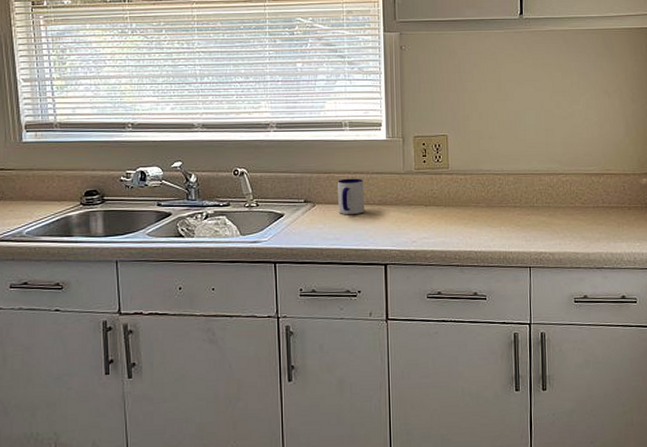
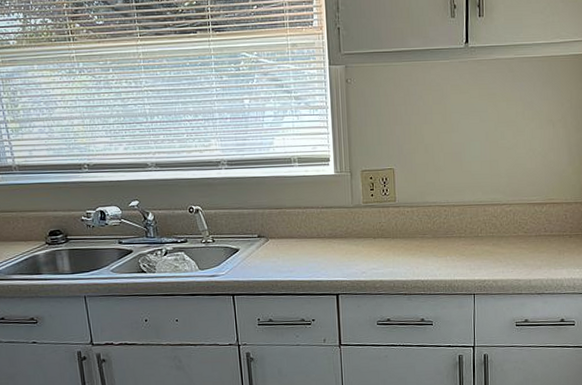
mug: present [338,178,364,215] -> none [289,213,316,249]

